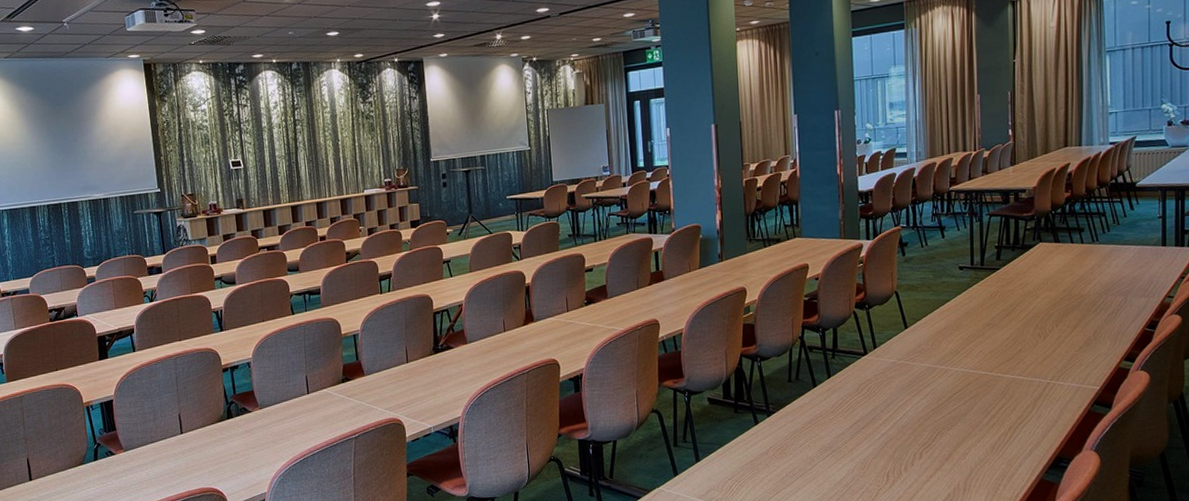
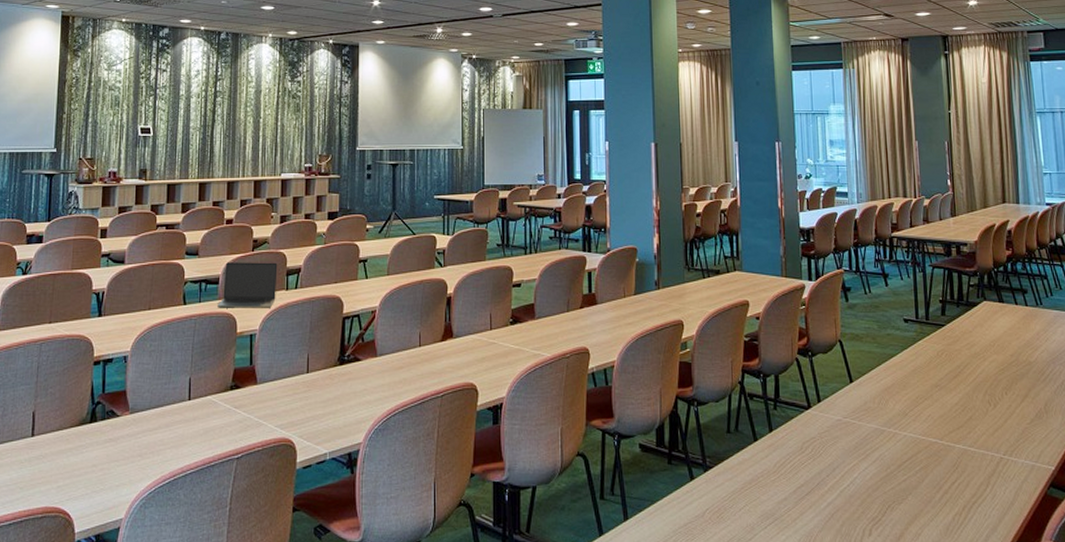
laptop: none [322,270,372,315] -> present [217,262,278,308]

